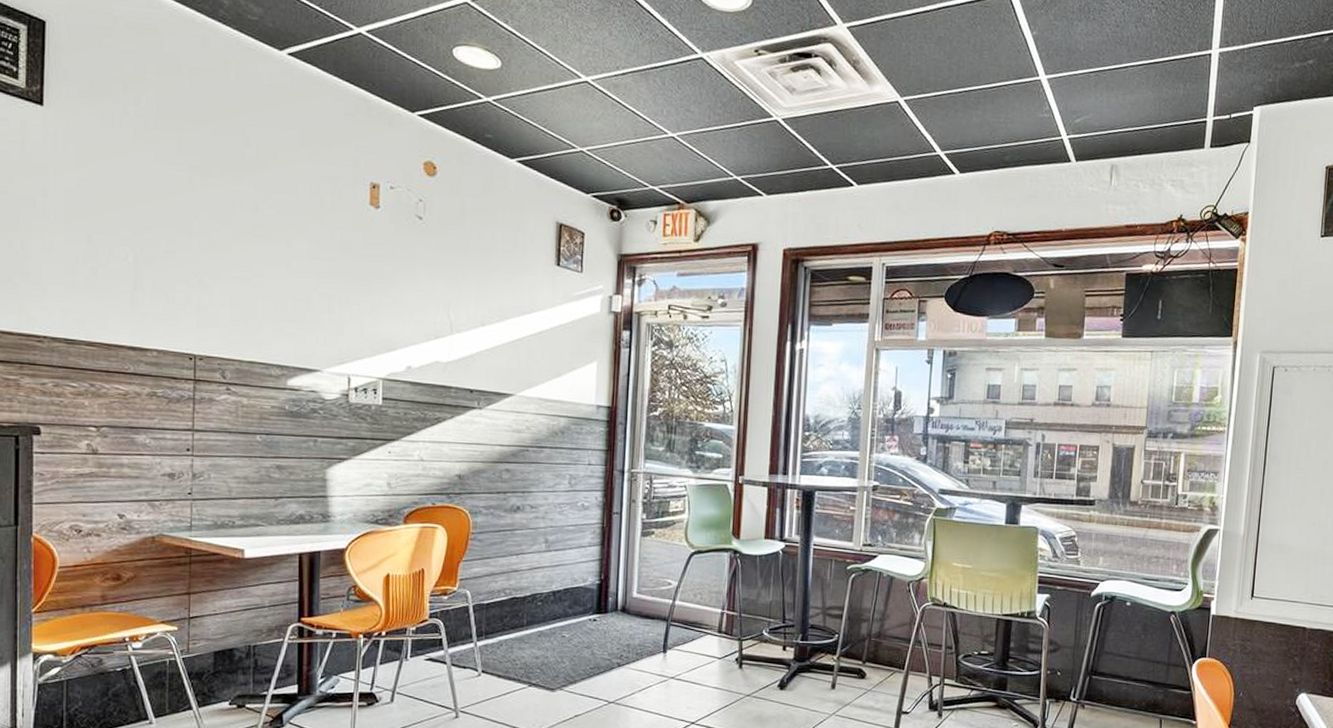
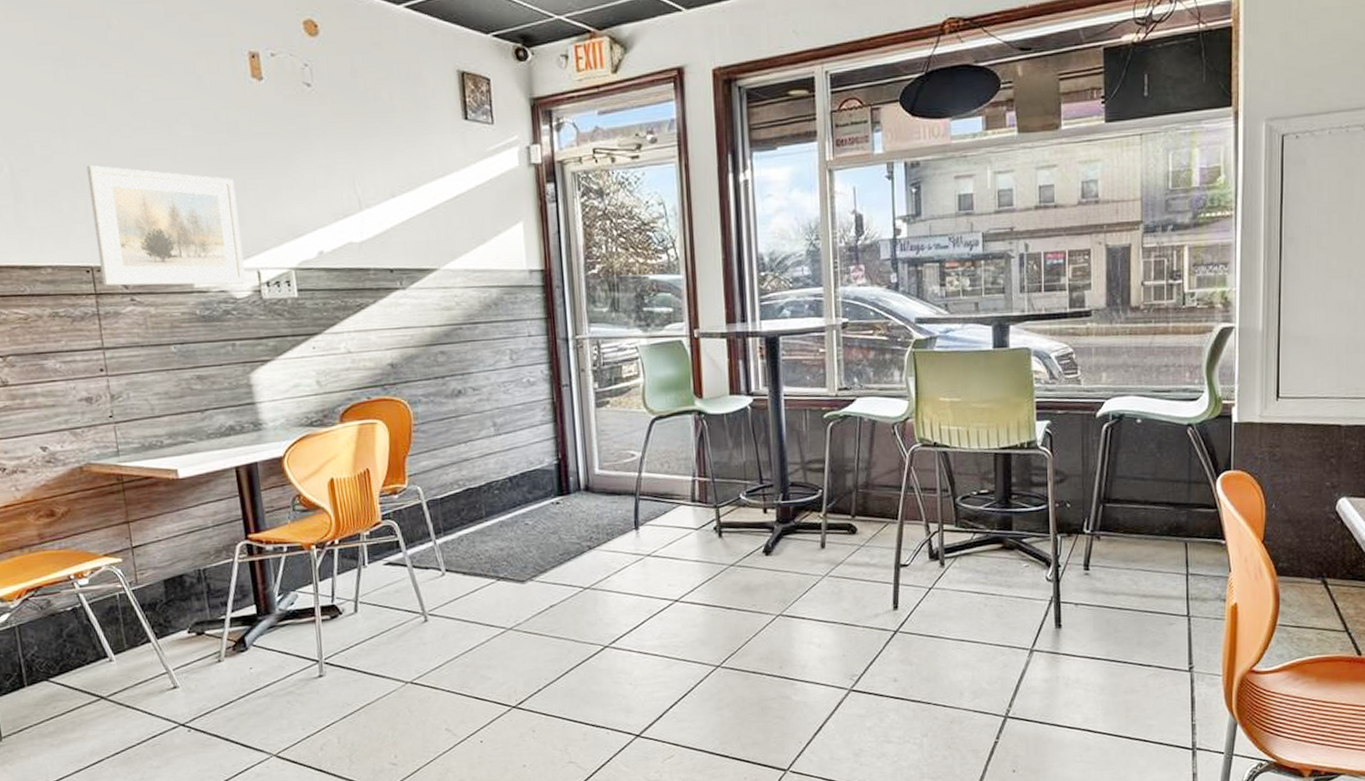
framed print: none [202,264,339,387] -> present [86,165,246,286]

